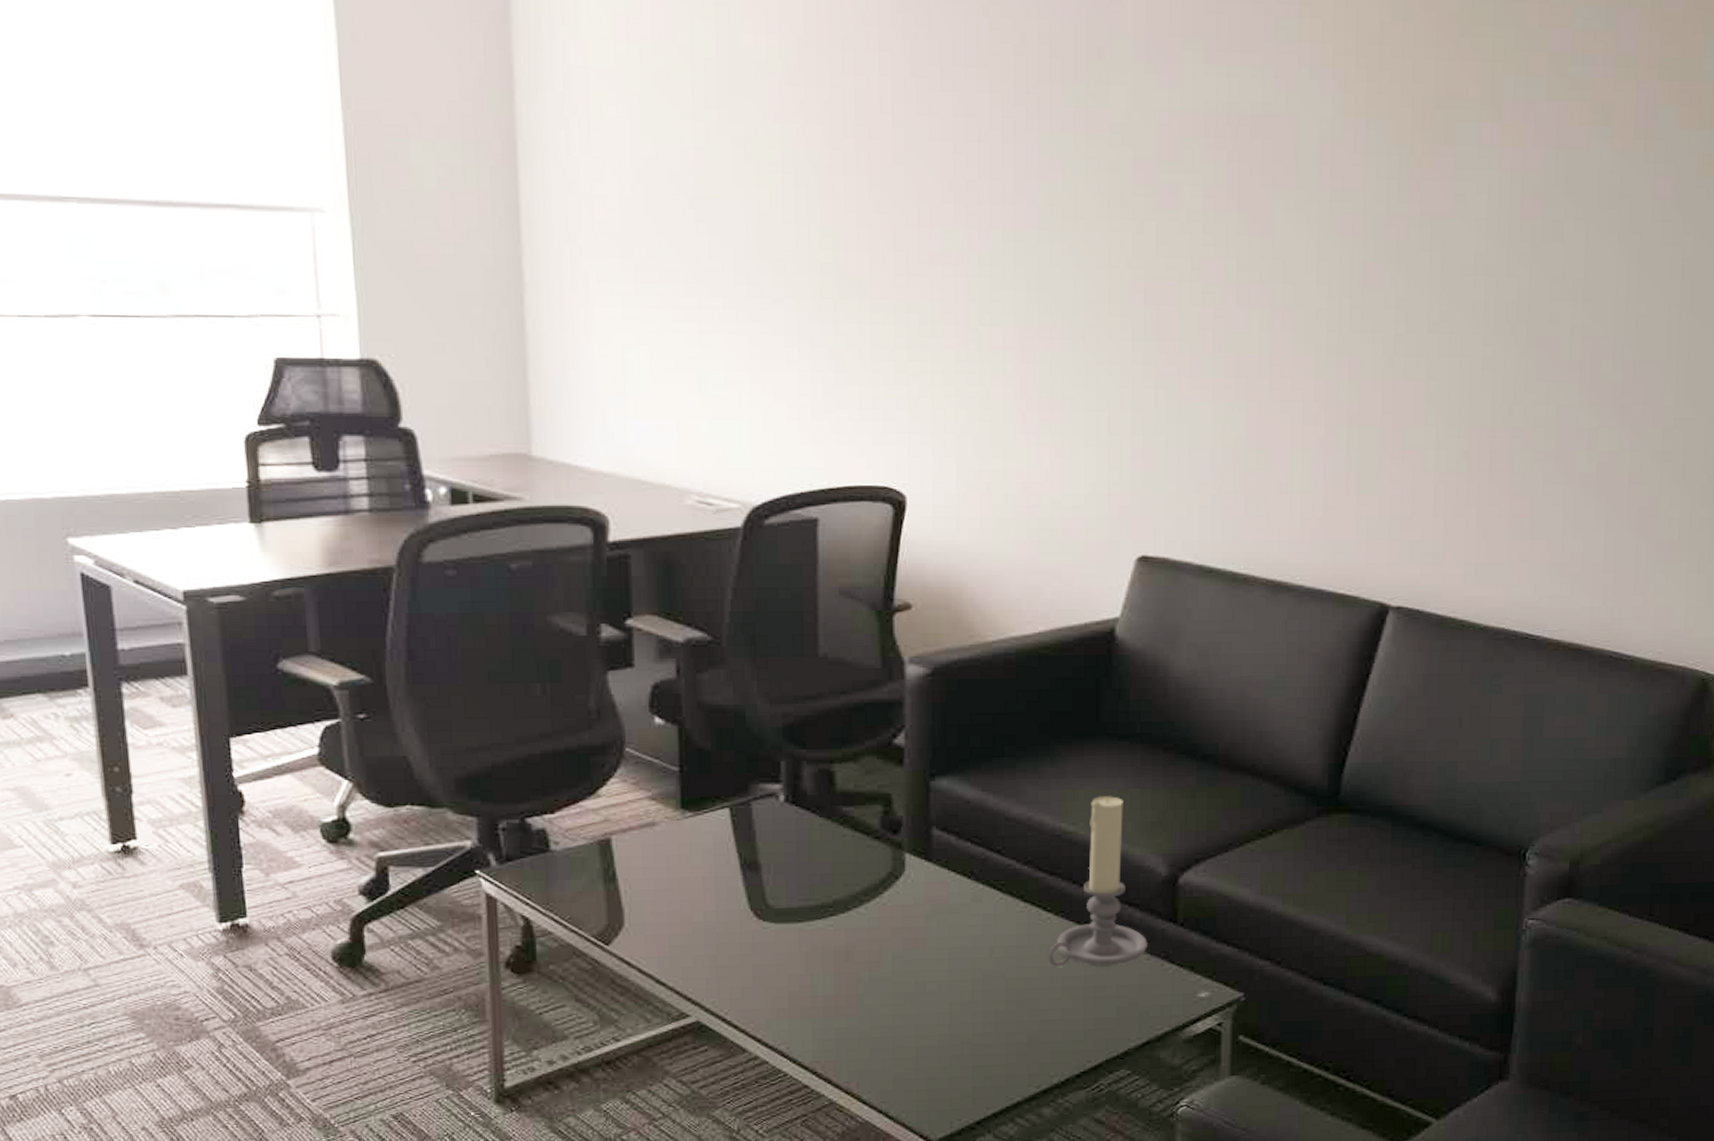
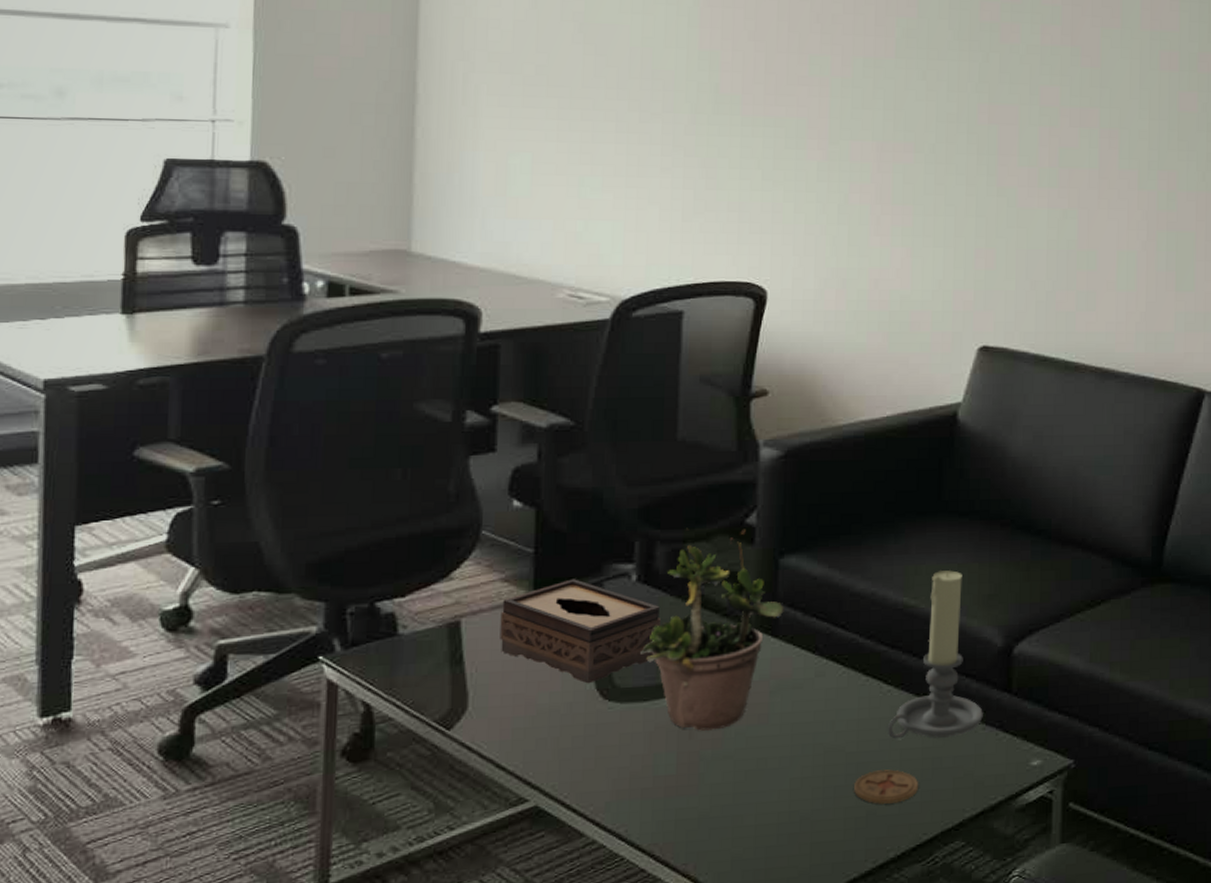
tissue box: none [650,798,811,904] -> present [500,579,661,684]
potted plant: none [792,748,937,953] -> present [641,528,784,731]
coaster: none [1015,997,1081,1031] -> present [854,769,918,804]

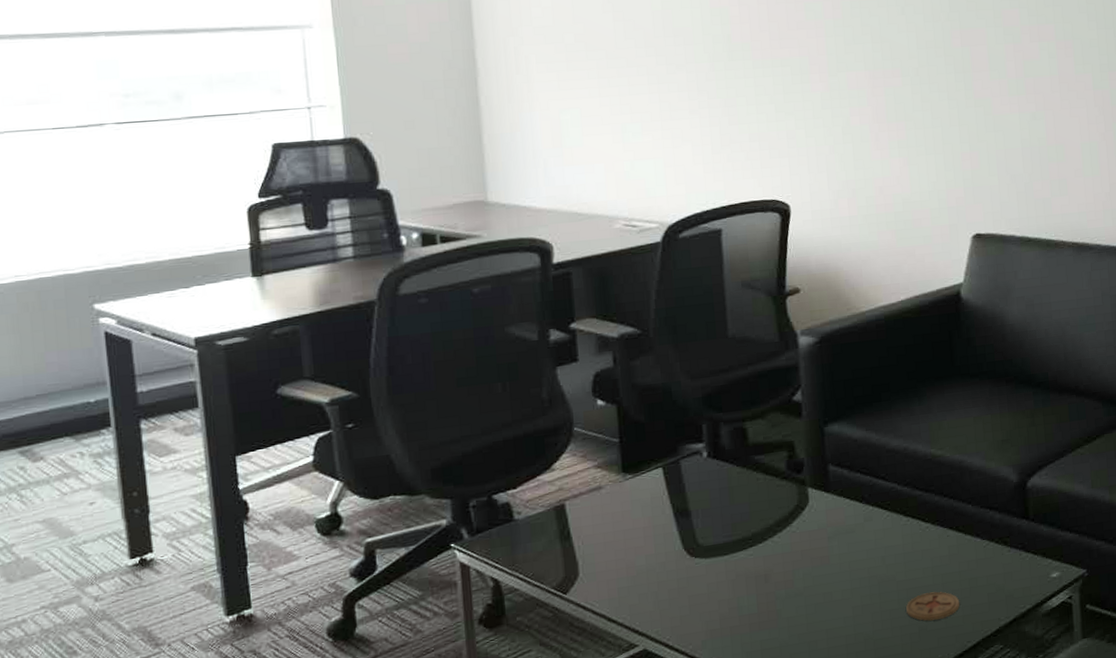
tissue box: present [500,579,661,684] -> none [597,460,731,546]
potted plant: present [641,528,784,731] -> none [717,405,833,575]
candle holder: present [888,570,983,739] -> none [929,423,1008,567]

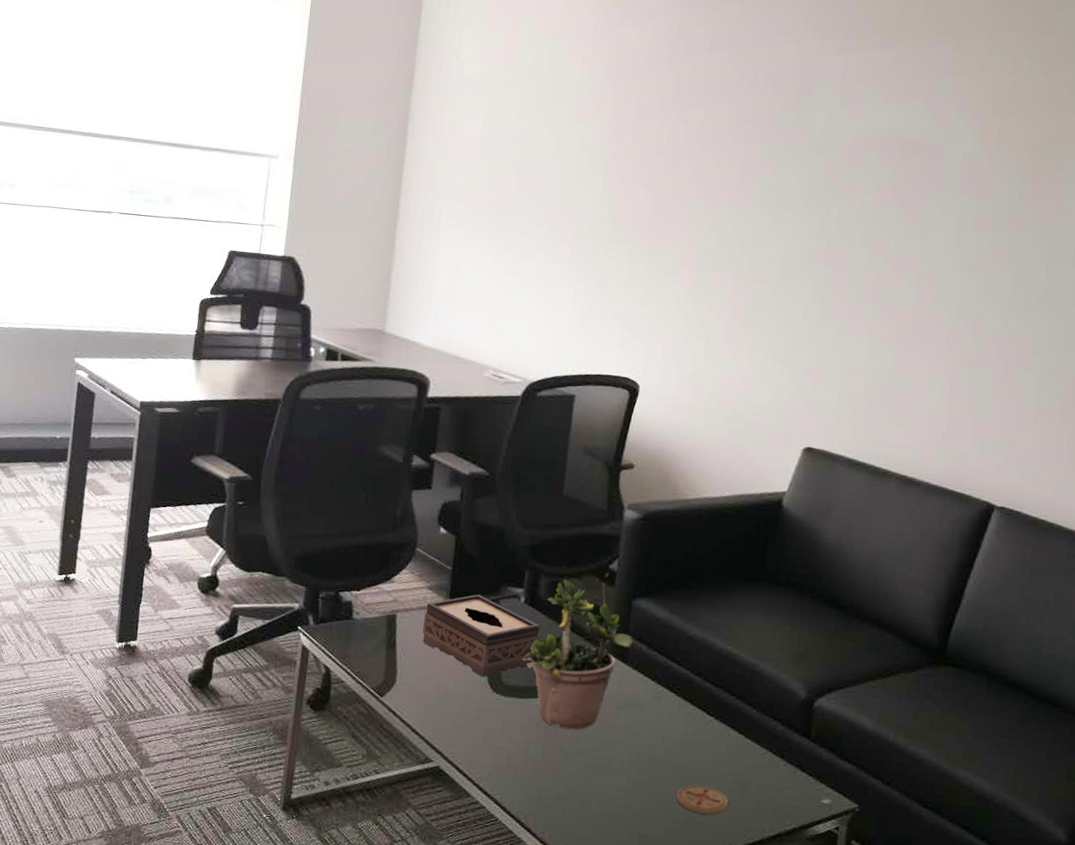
tissue box: none [597,460,731,546] -> present [422,594,540,678]
potted plant: none [717,405,833,575] -> present [523,566,634,730]

